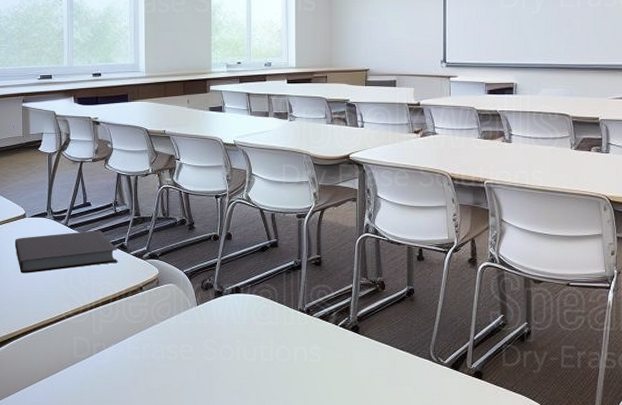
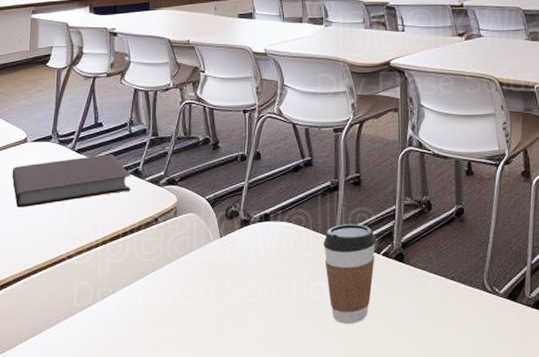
coffee cup: none [288,299,334,382] -> present [323,224,376,324]

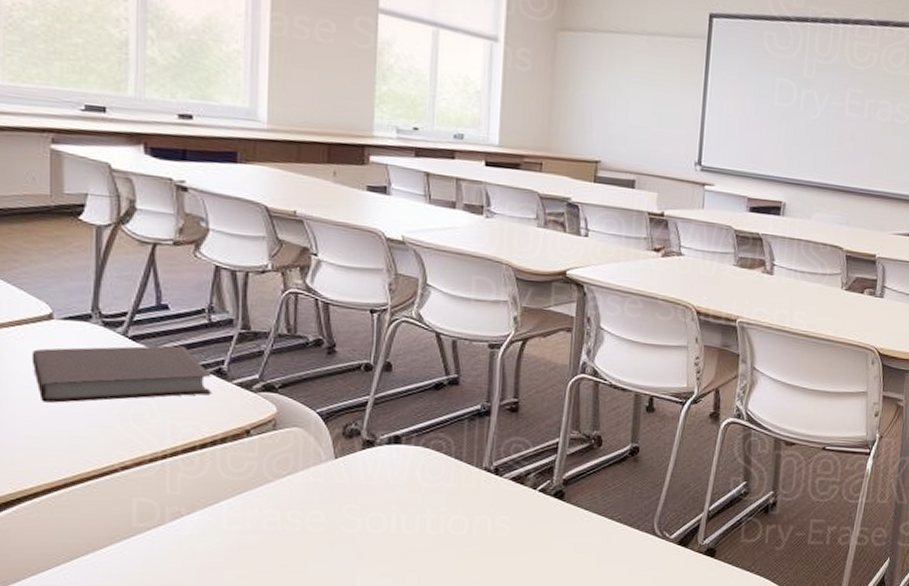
coffee cup: present [323,224,376,324] -> none [467,454,533,562]

